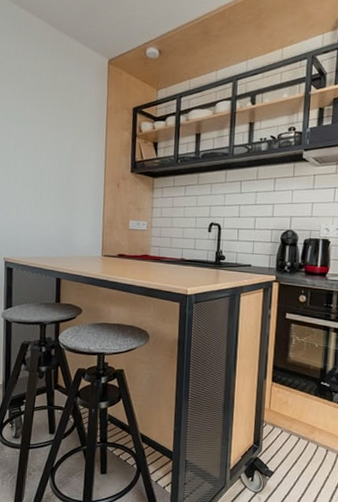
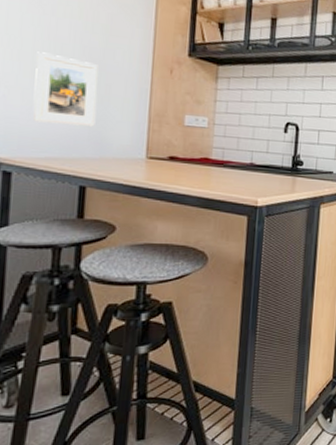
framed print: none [24,178,66,233] -> present [33,51,98,127]

